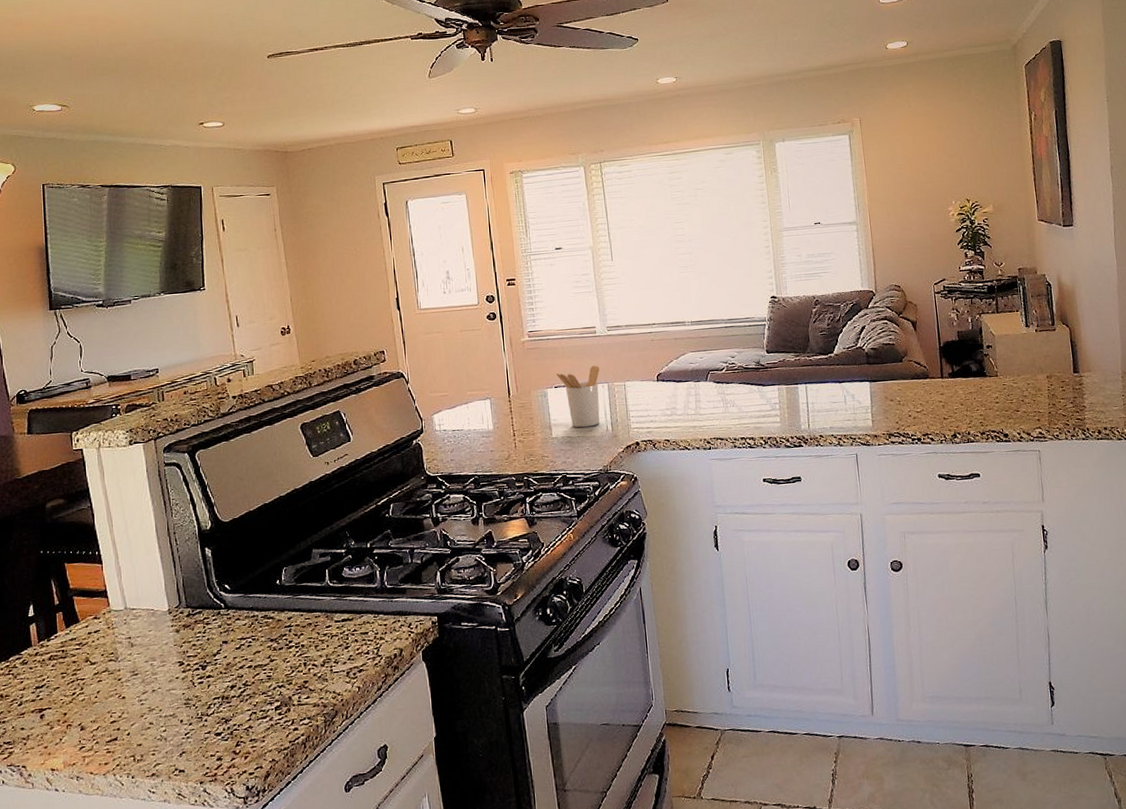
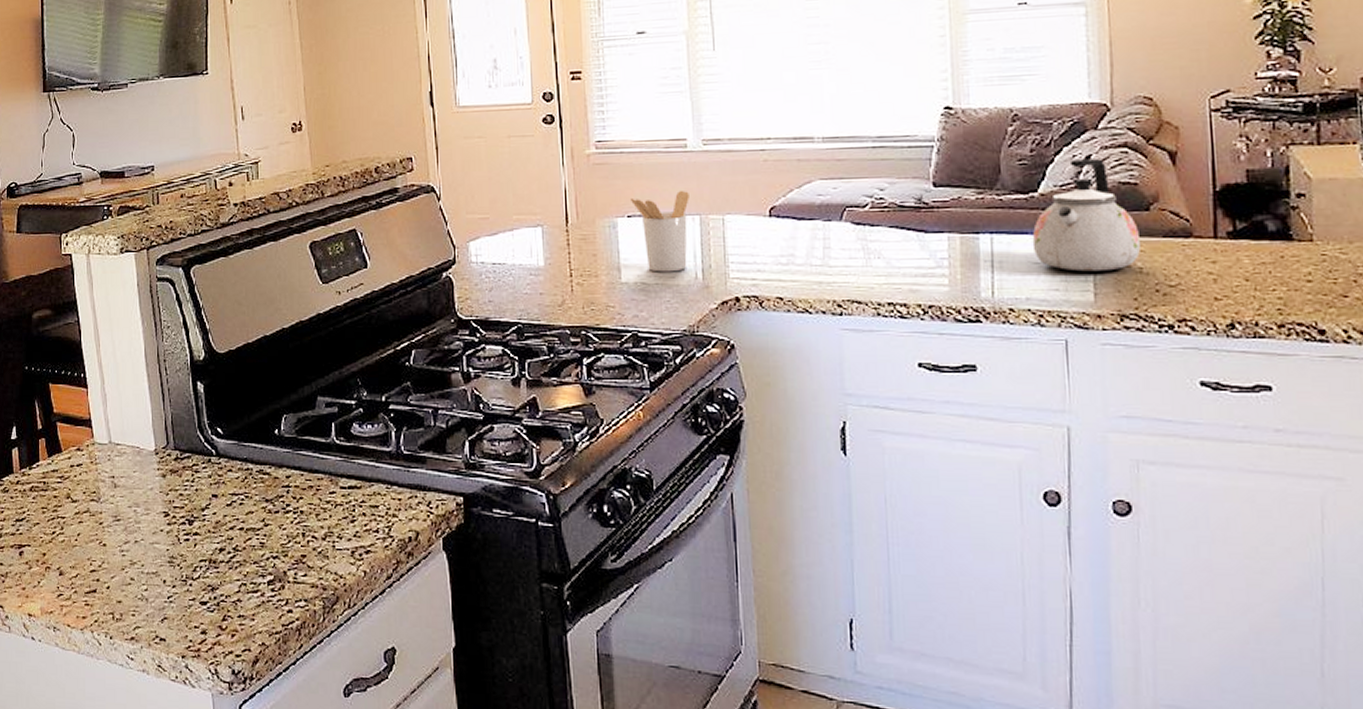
kettle: none [831,328,898,407] -> present [1032,159,1140,272]

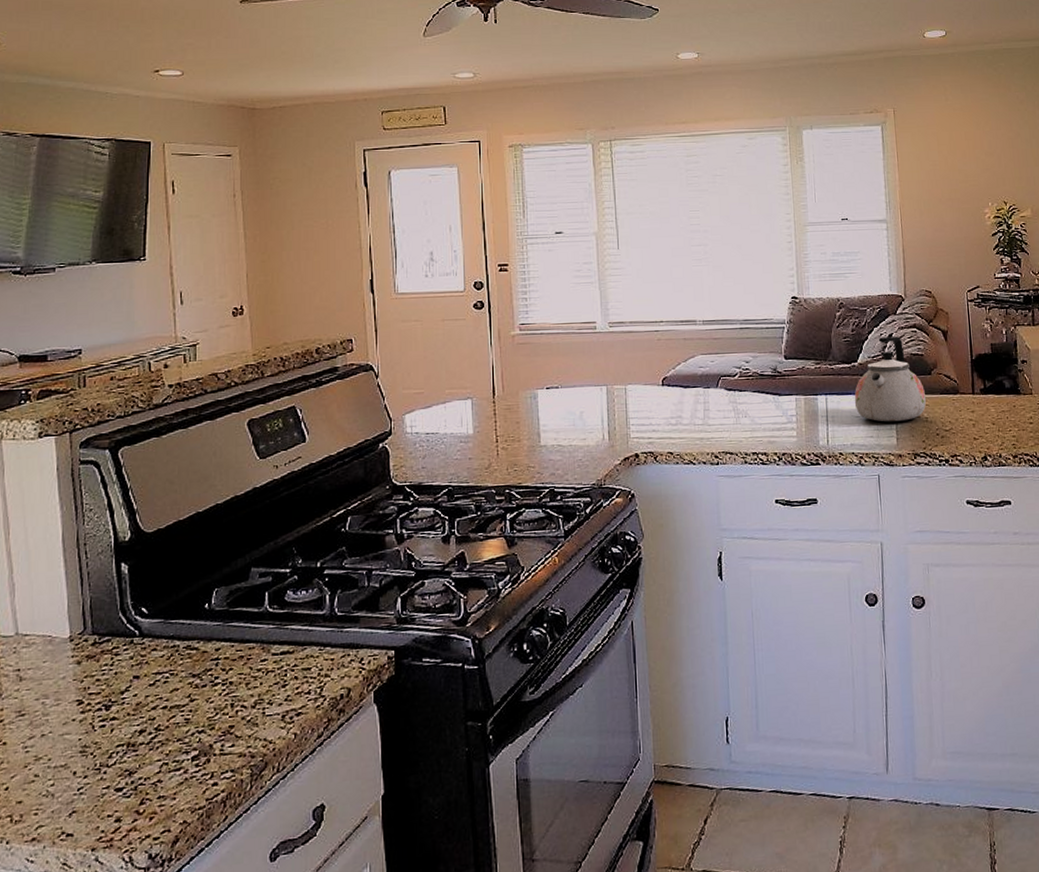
utensil holder: present [630,190,689,272] -> none [548,365,598,436]

